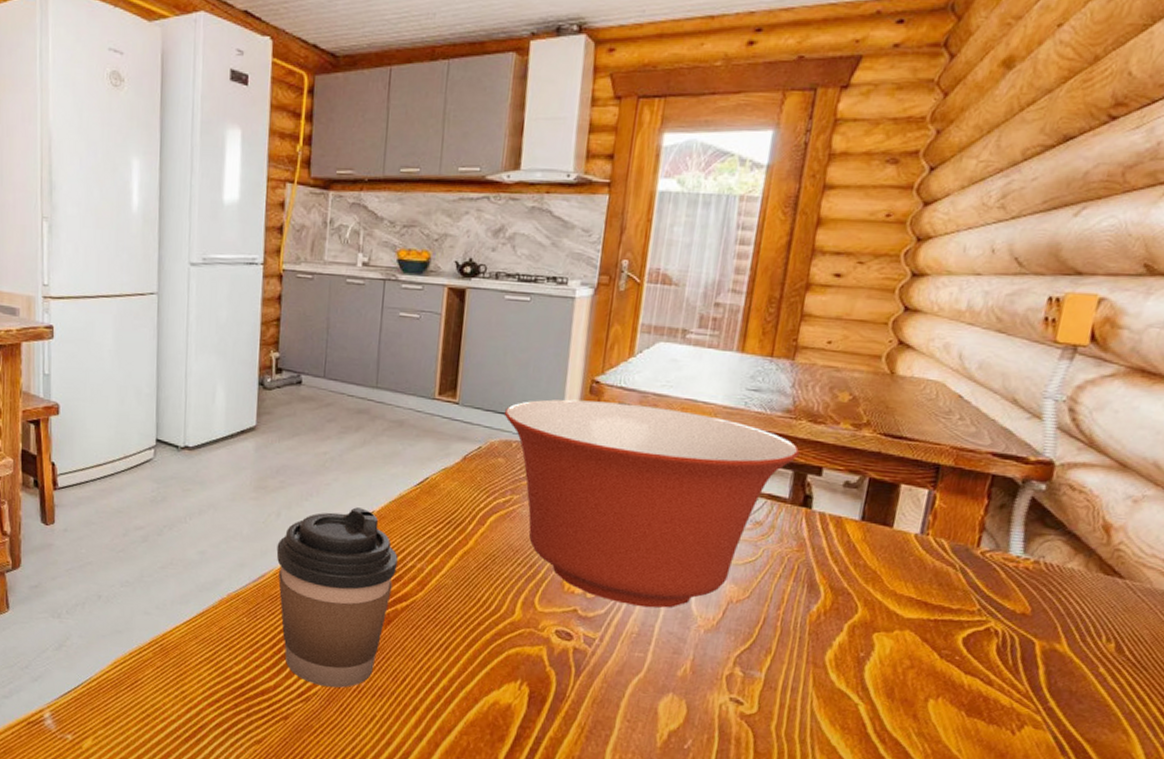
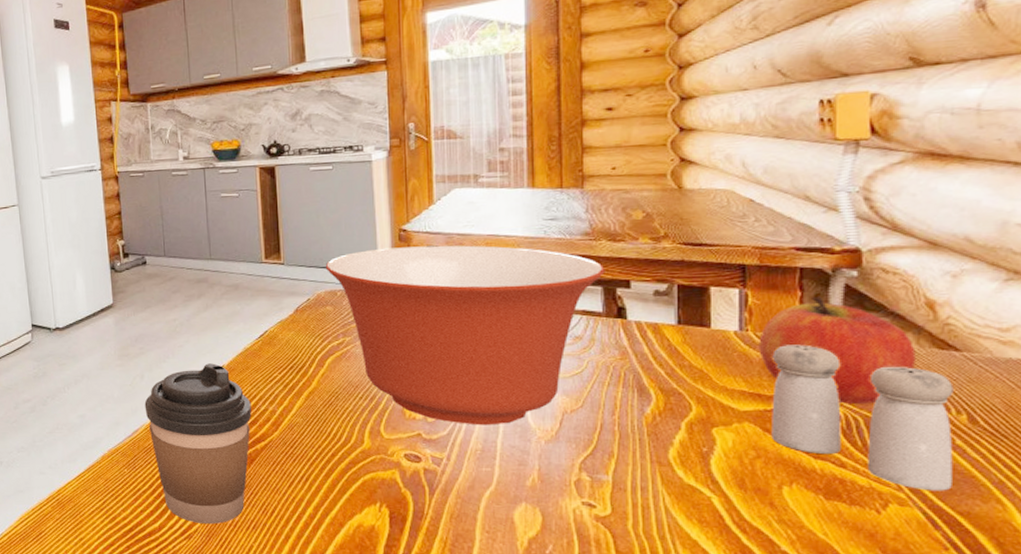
salt and pepper shaker: none [928,554,1110,718] -> present [771,344,954,491]
apple: none [934,506,1083,623] -> present [759,296,916,404]

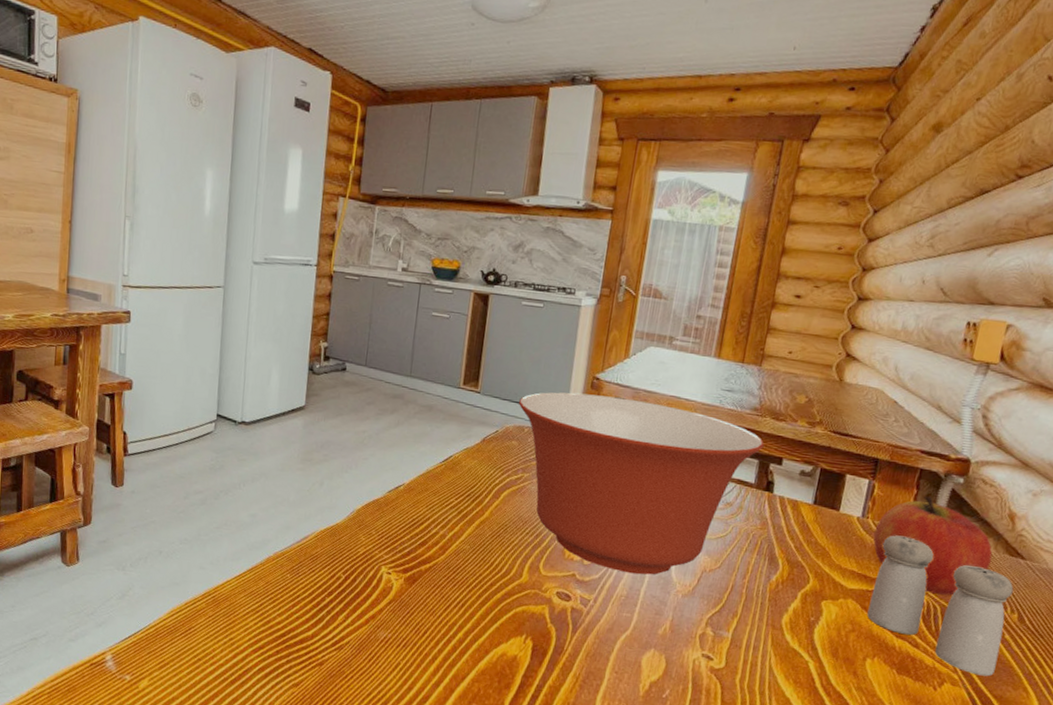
coffee cup: present [144,363,252,525] -> none [318,480,424,639]

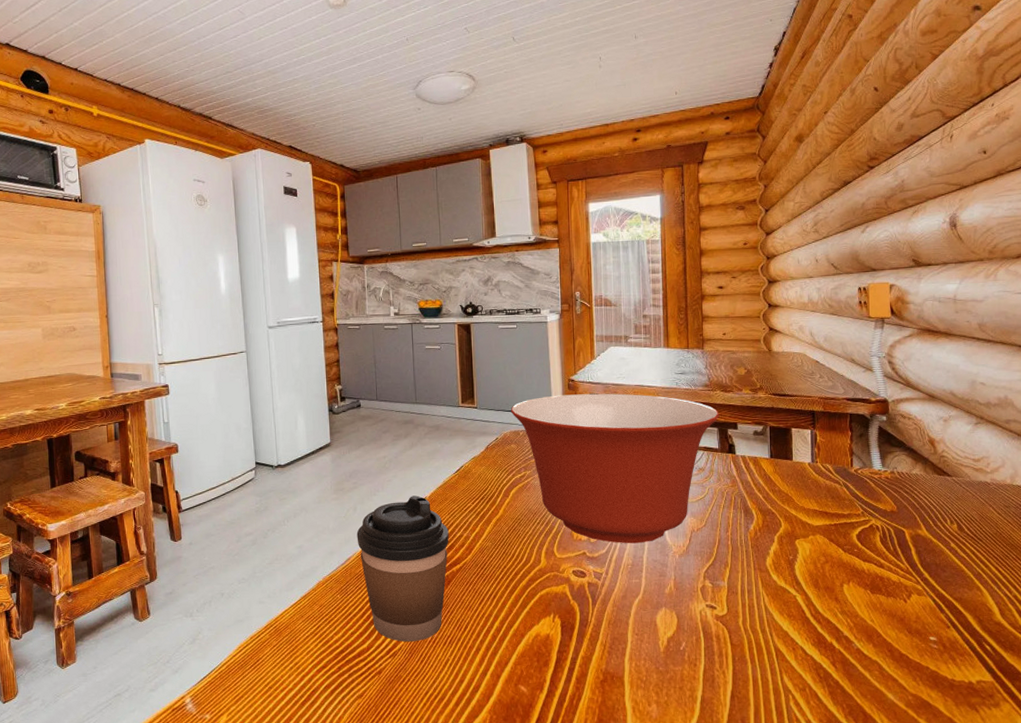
coffee cup: none [318,480,424,639] -> present [356,495,449,642]
salt and pepper shaker: present [867,535,1014,677] -> none [834,473,950,583]
apple: present [873,496,993,596] -> none [825,436,924,518]

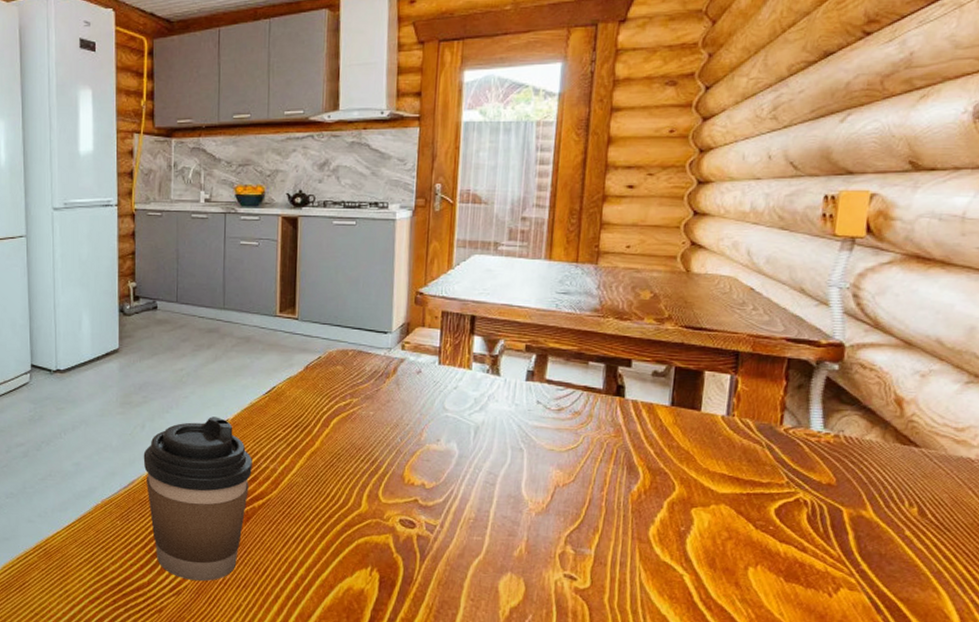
mixing bowl: present [510,393,720,544] -> none [339,310,610,495]

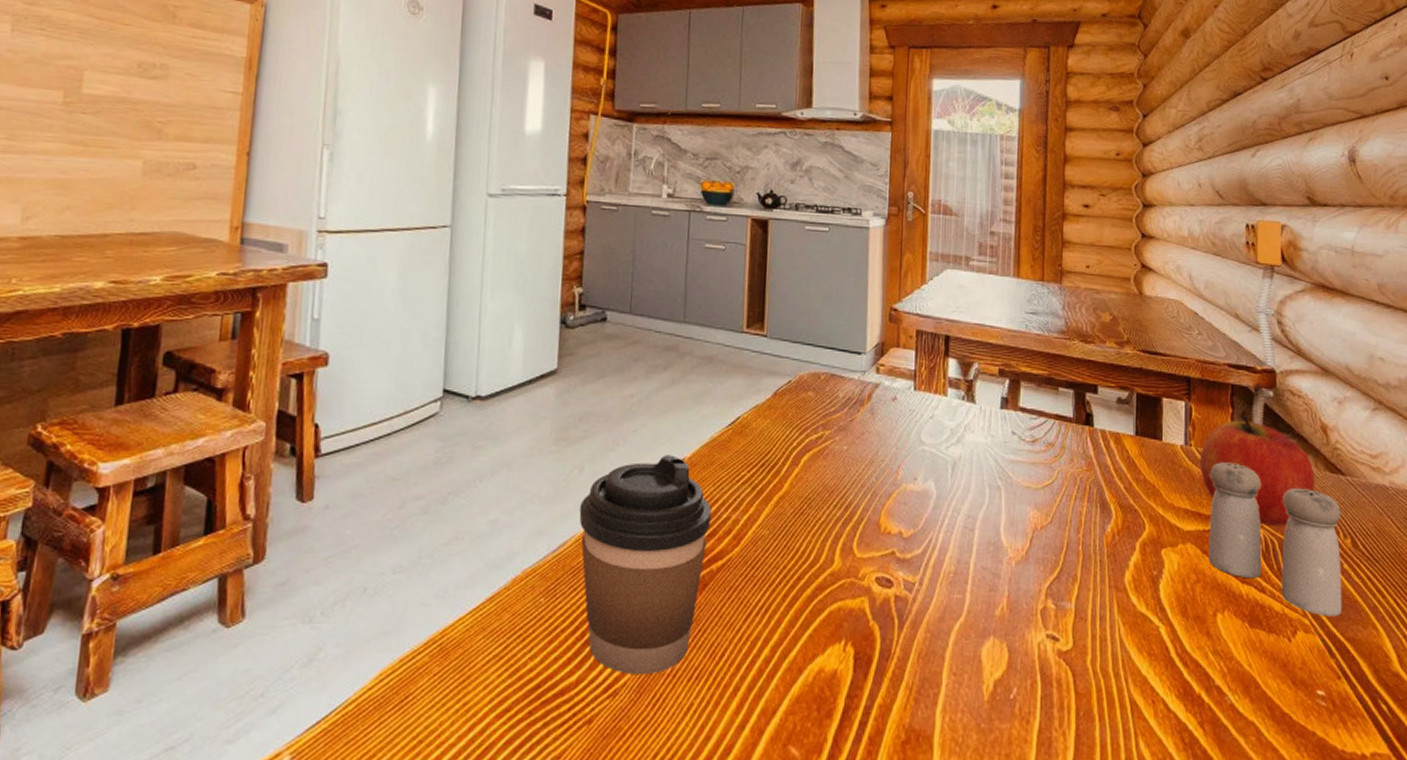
apple: none [742,387,881,493] -> present [1199,414,1315,526]
salt and pepper shaker: none [744,432,910,578] -> present [1208,462,1342,617]

